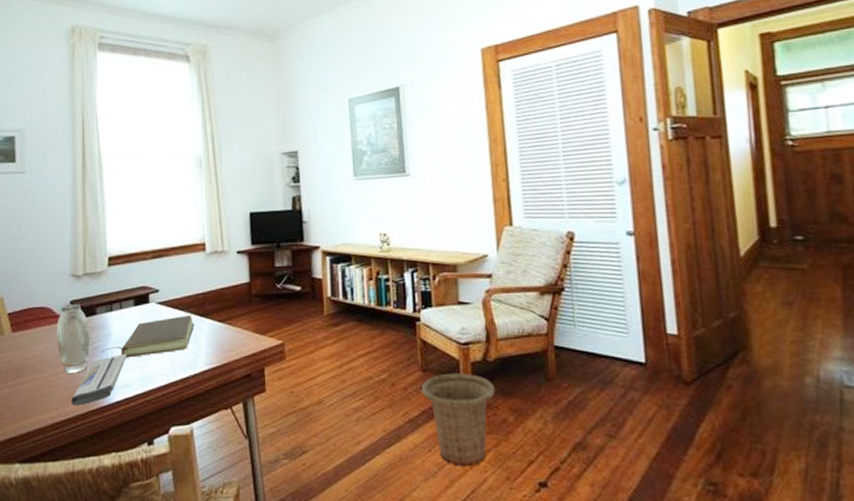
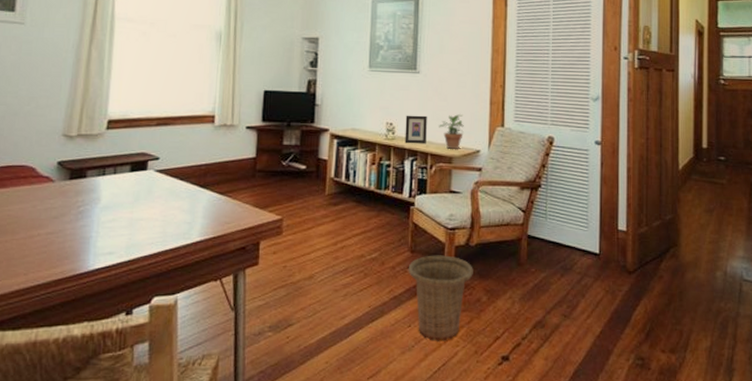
vase: present [56,303,91,373] -> none [36,164,77,237]
newspaper: present [71,354,127,406] -> none [44,220,115,272]
book: present [101,315,195,358] -> none [86,185,193,224]
picture frame: none [400,221,426,255] -> present [404,115,427,144]
potted plant: none [437,216,467,257] -> present [439,114,464,150]

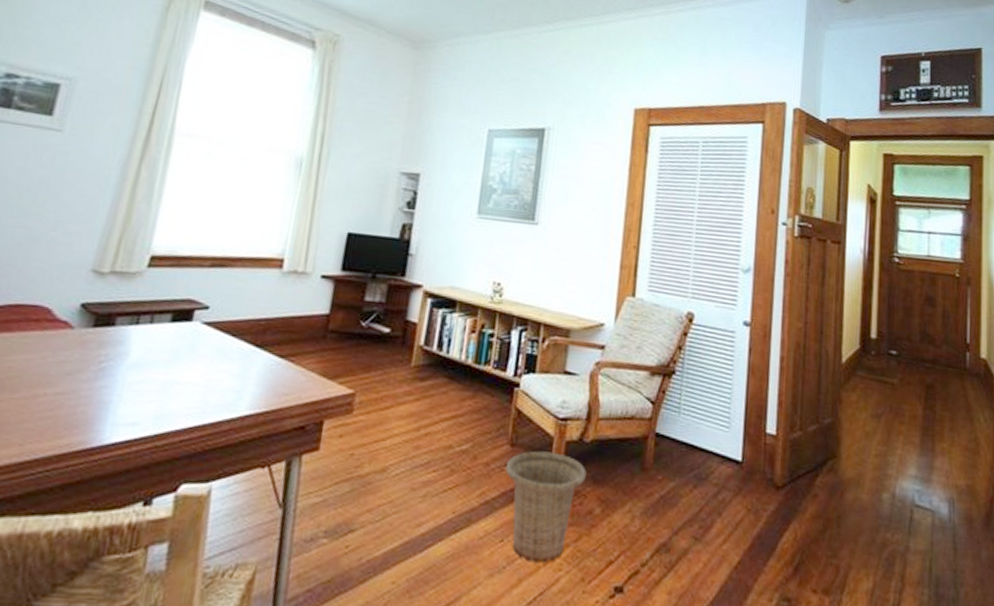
picture frame: present [404,115,427,144] -> none [513,274,543,312]
potted plant: present [439,114,464,150] -> none [556,277,587,321]

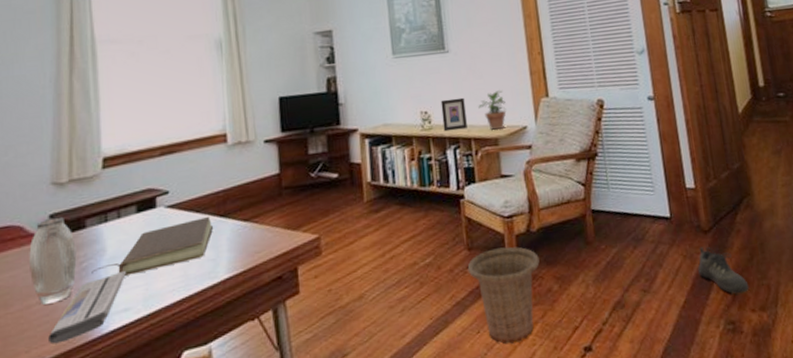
vase: none [44,307,101,399] -> present [29,216,77,305]
newspaper: none [45,381,144,444] -> present [48,271,126,344]
book: none [108,343,247,388] -> present [91,217,214,276]
picture frame: none [513,274,543,312] -> present [440,97,467,132]
potted plant: none [556,277,587,321] -> present [478,90,507,131]
shoe: none [761,504,815,569] -> present [698,247,749,294]

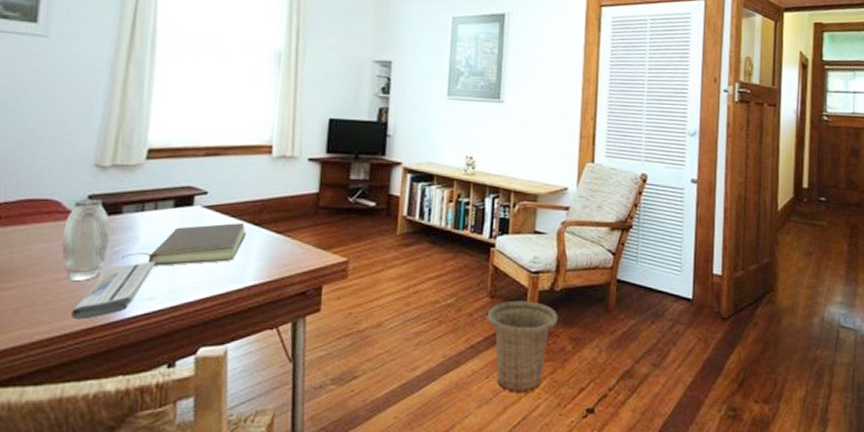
picture frame: present [440,97,467,132] -> none [485,148,511,181]
potted plant: present [478,90,507,131] -> none [523,148,551,187]
shoe: present [698,247,749,294] -> none [710,333,757,383]

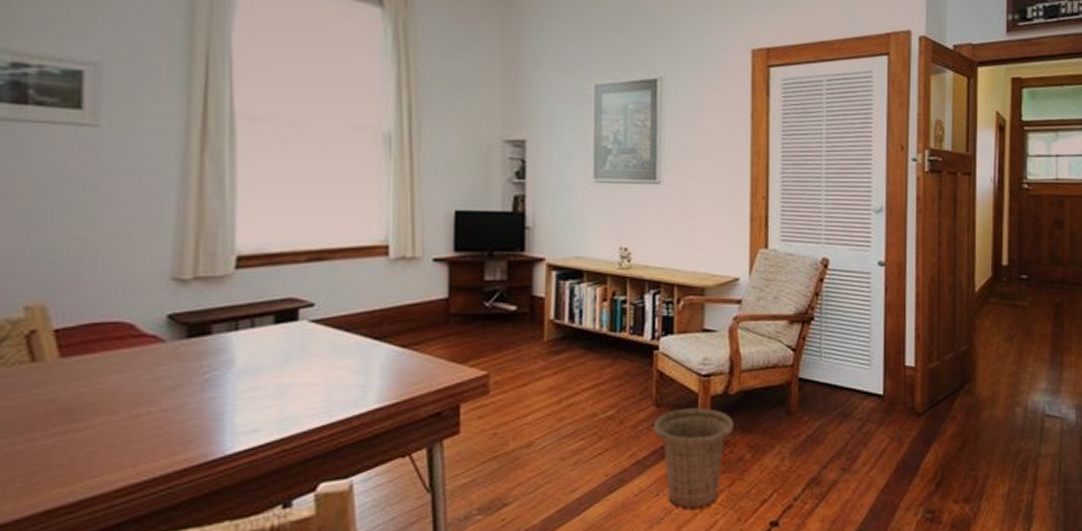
vase: present [62,198,111,280] -> none [141,318,199,415]
newspaper: present [71,262,155,320] -> none [160,388,257,461]
book: present [122,223,247,266] -> none [216,338,366,393]

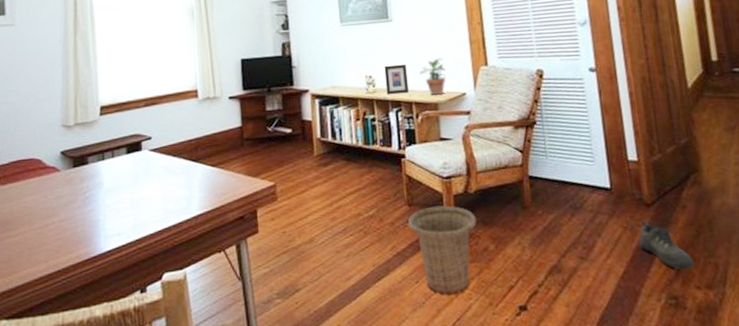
picture frame: none [644,237,672,273] -> present [384,64,409,95]
potted plant: none [687,234,718,279] -> present [419,58,446,96]
shoe: none [904,430,956,483] -> present [639,220,695,270]

